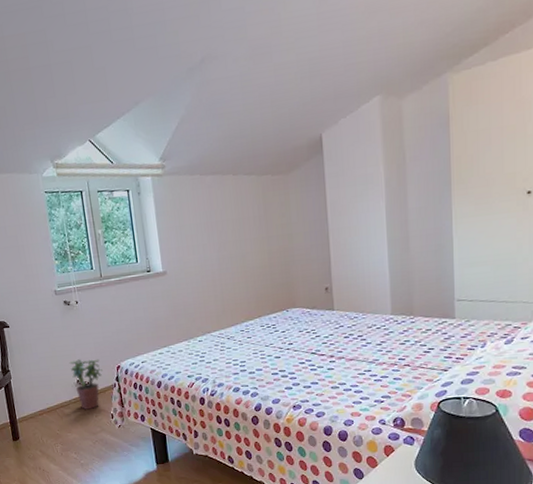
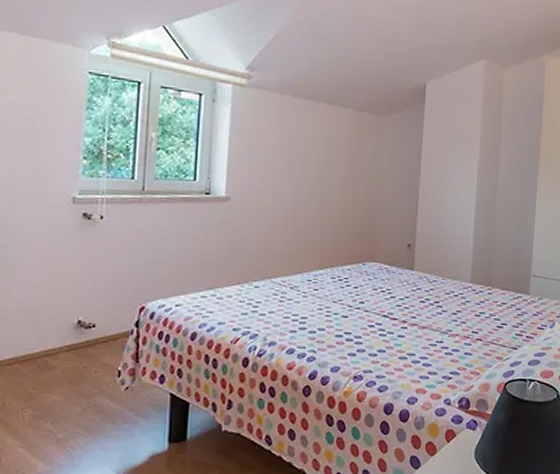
potted plant: present [69,359,103,409] -> none [71,292,119,362]

